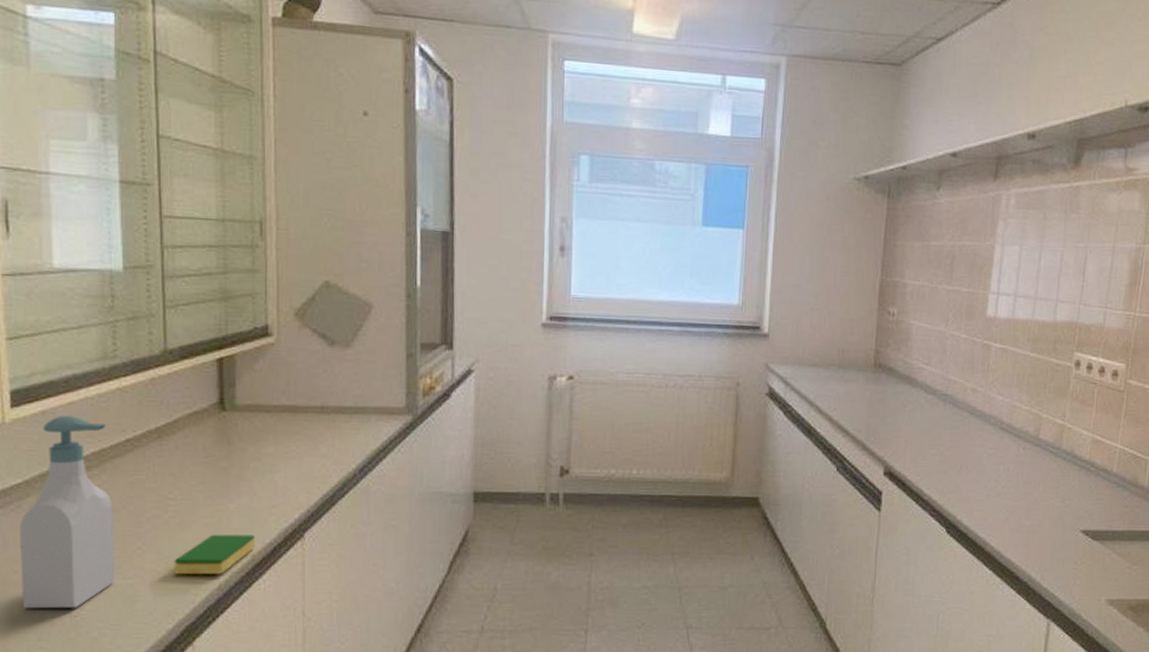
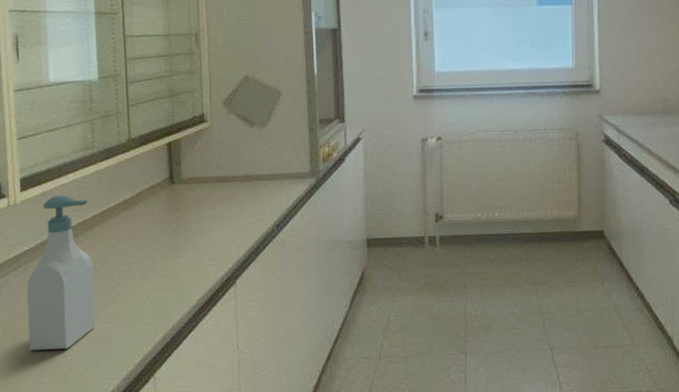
dish sponge: present [174,534,255,575] -> none [139,283,199,319]

